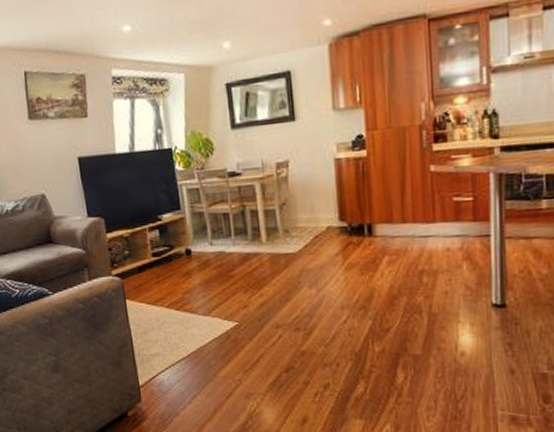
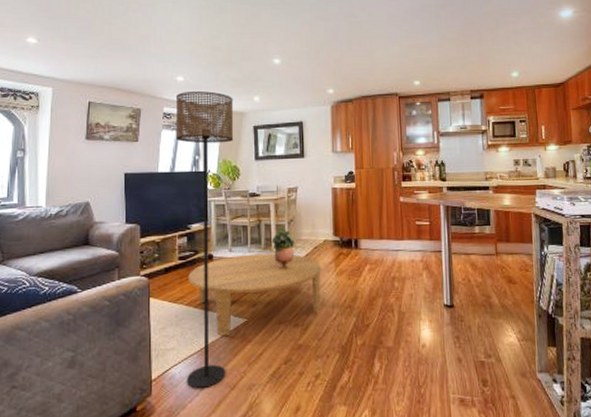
floor lamp: none [125,41,219,397] -> present [176,91,234,389]
coffee table: none [165,245,326,342] -> present [188,253,321,337]
potted plant: none [260,212,291,266] -> present [271,227,295,271]

